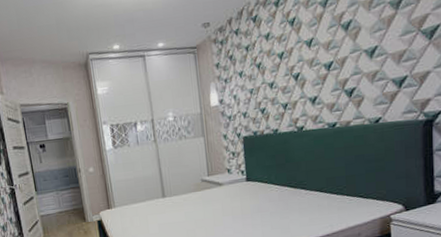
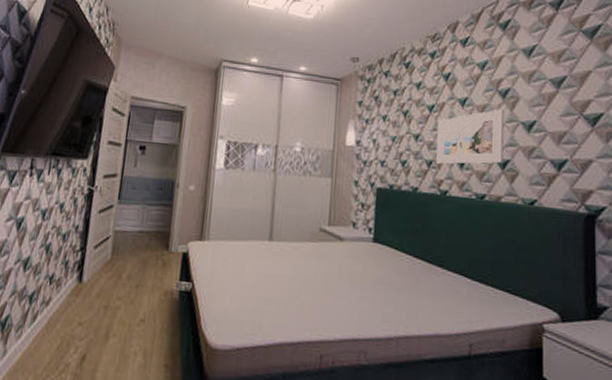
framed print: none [287,41,350,105] -> present [436,109,504,164]

